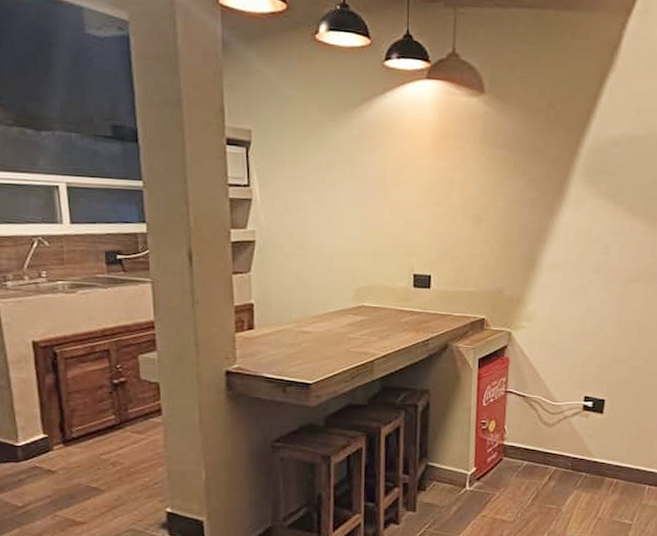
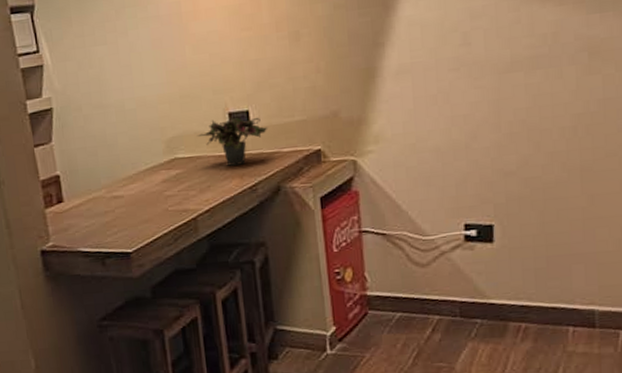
potted plant: none [384,277,445,321] -> present [197,117,268,166]

